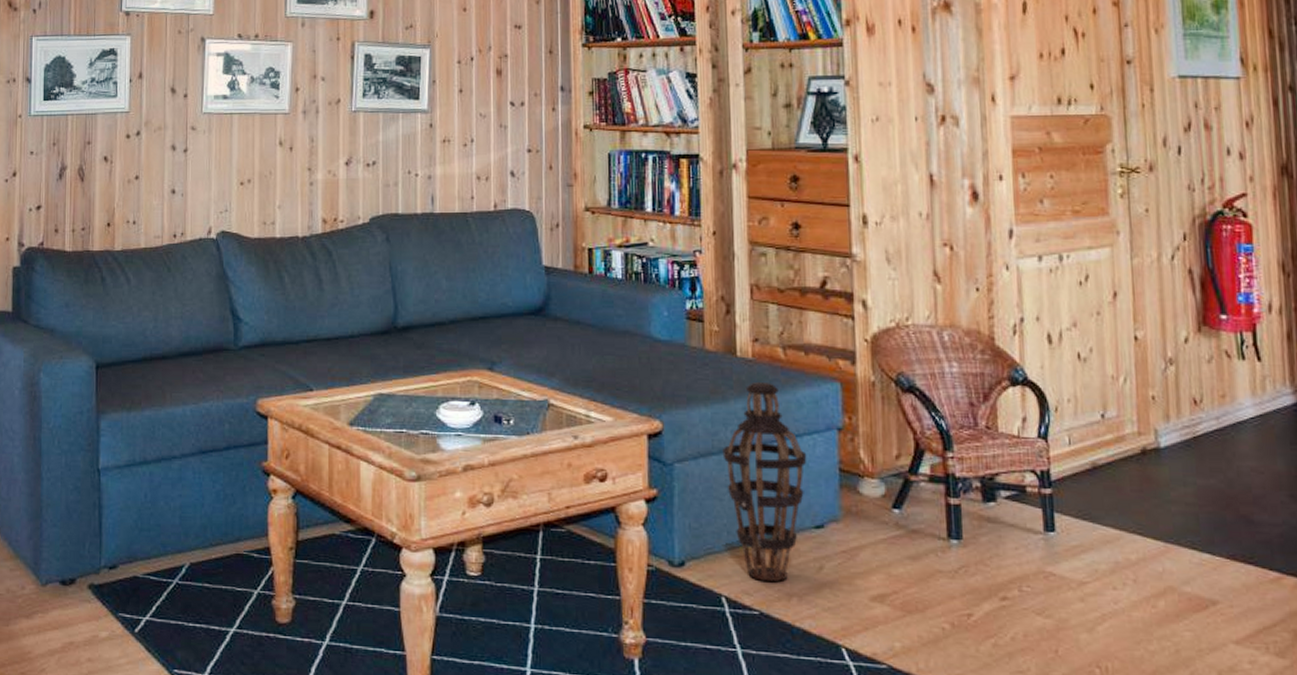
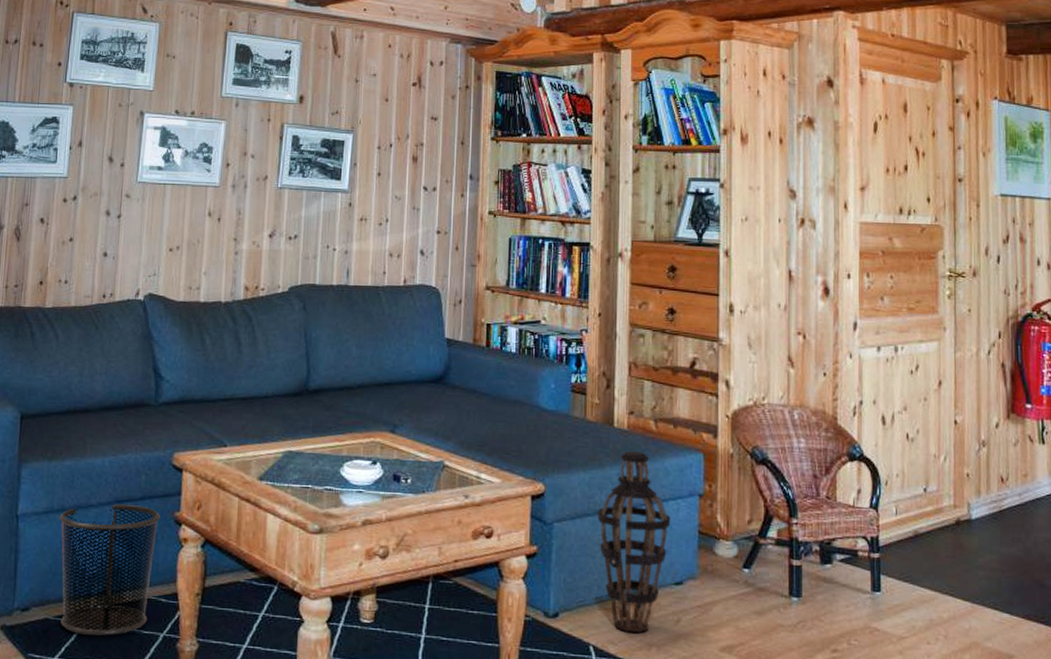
waste bin: none [142,454,248,594] -> present [59,503,161,636]

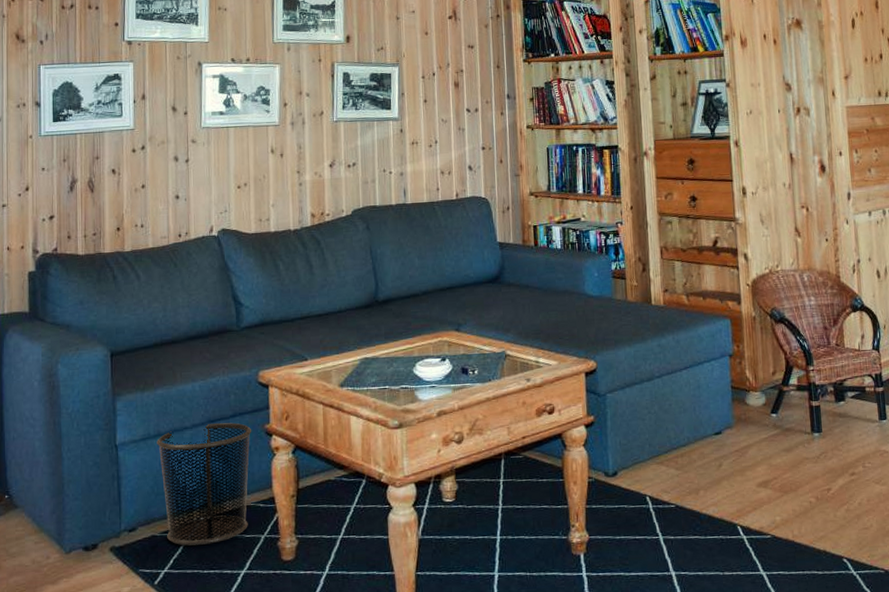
lantern: present [597,451,671,633] -> none [643,323,707,481]

